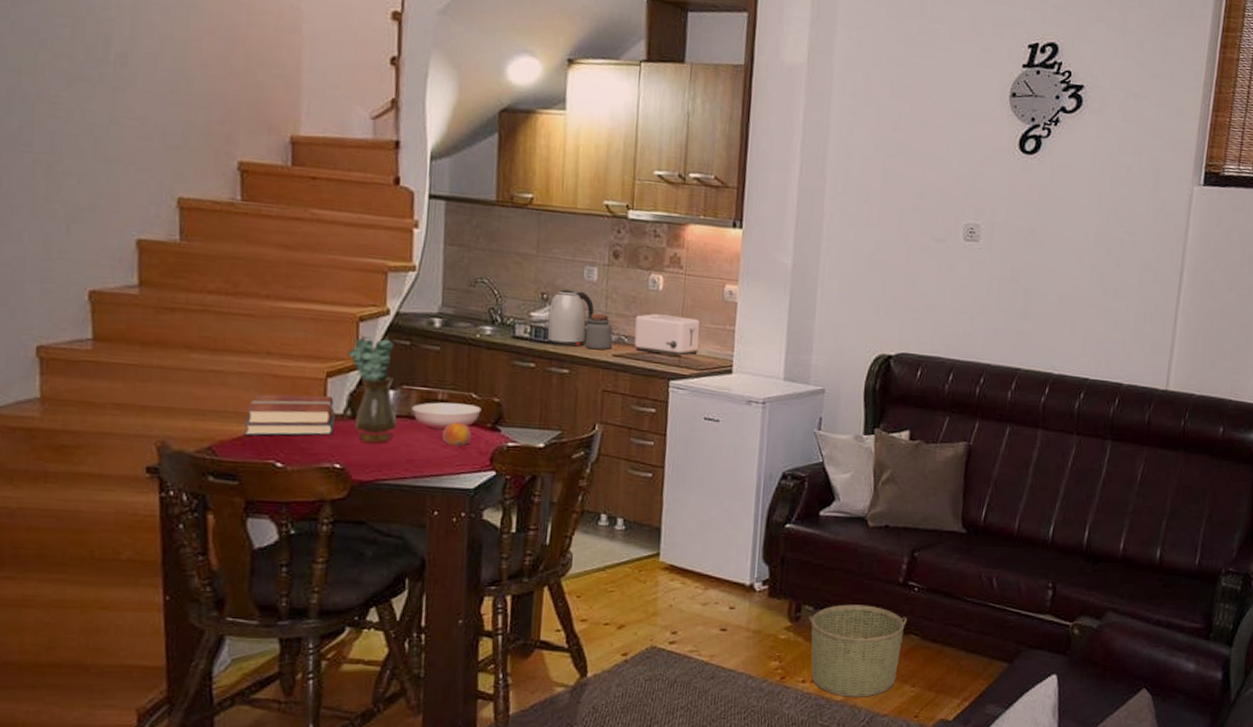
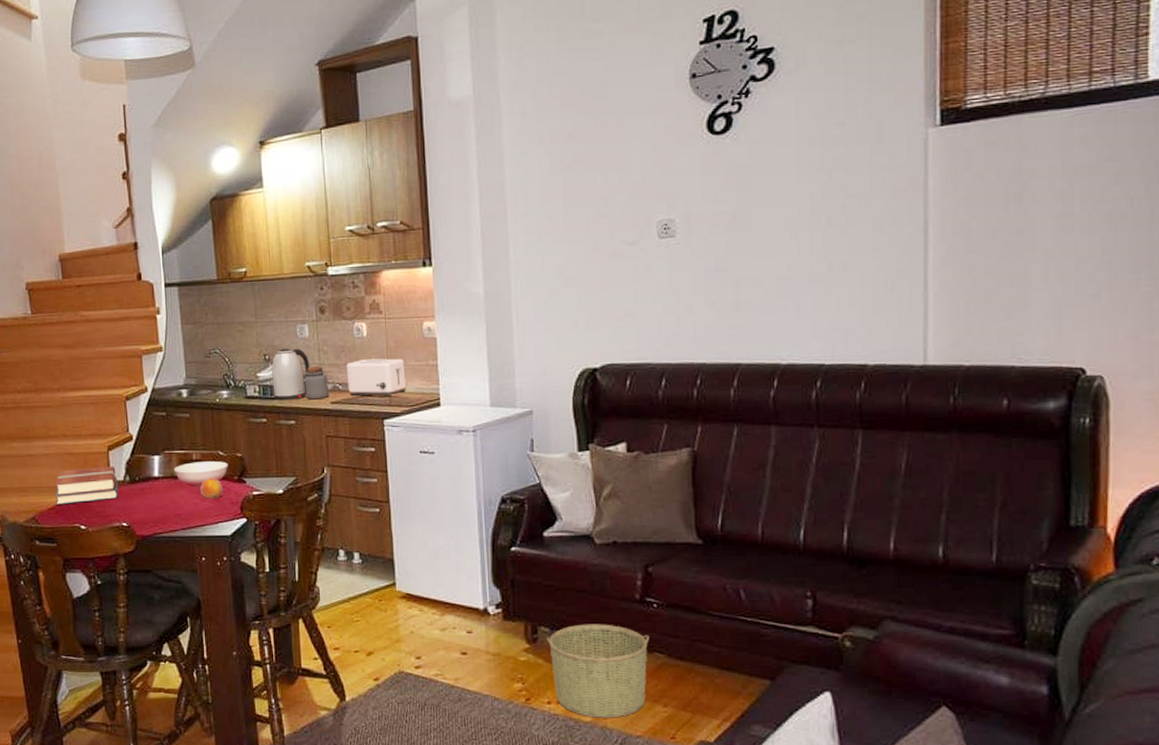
vase: present [347,332,397,445] -> none [121,409,165,504]

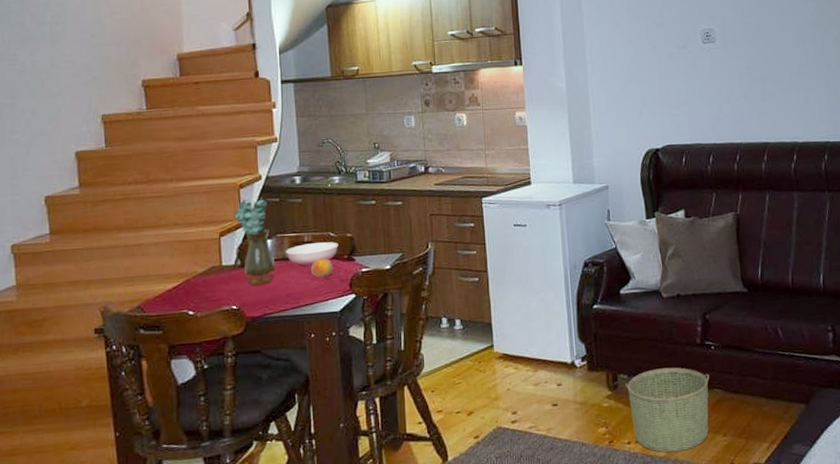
books: present [55,466,118,505] -> none [163,251,229,292]
vase: none [121,409,165,504] -> present [233,197,276,287]
kettle: present [271,348,310,401] -> none [381,136,416,185]
jar: present [304,366,330,400] -> none [411,152,434,183]
toaster: present [346,358,406,397] -> none [448,144,501,178]

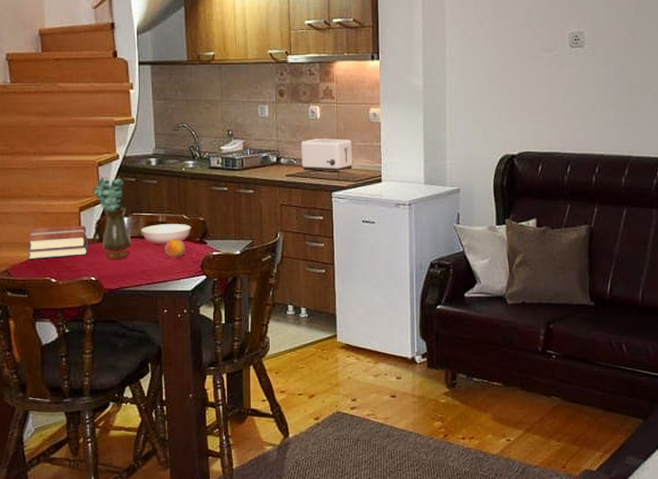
books: none [163,251,229,292] -> present [27,225,88,259]
toaster: none [448,144,501,178] -> present [300,138,353,172]
basket: present [625,367,709,453] -> none [463,372,548,451]

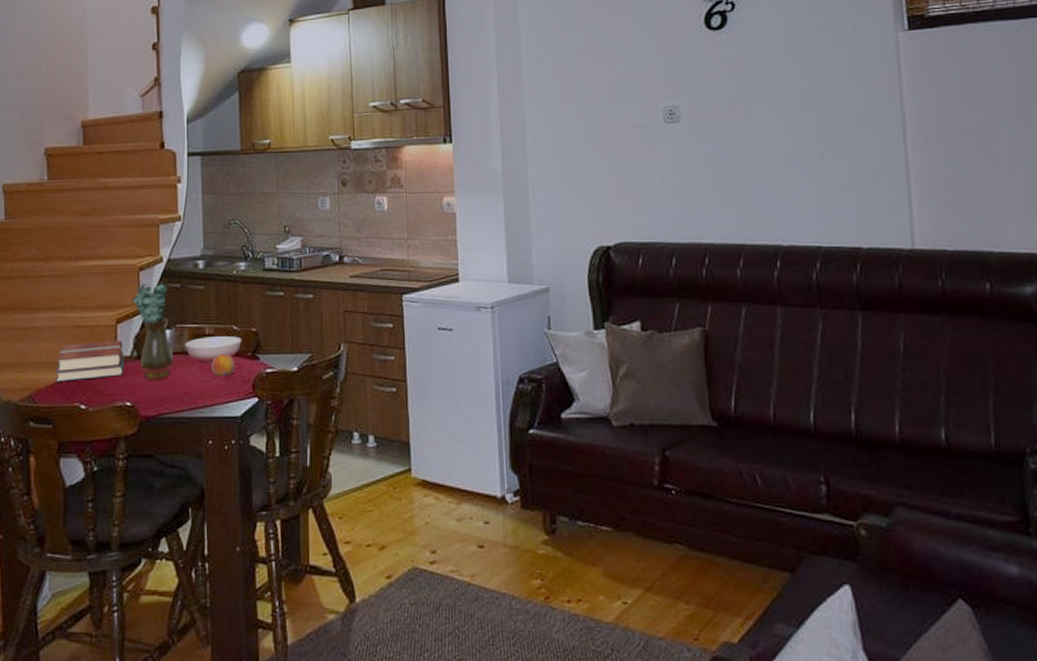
toaster: present [300,138,353,172] -> none [366,232,425,271]

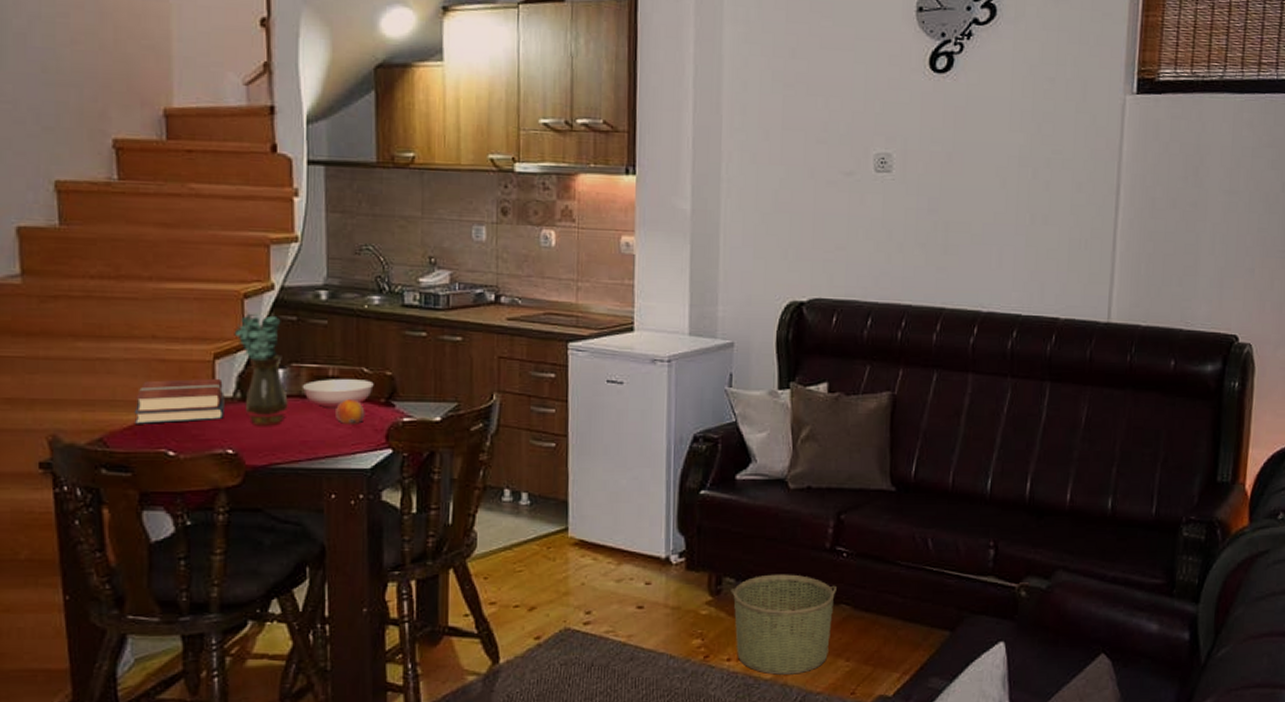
basket: none [565,512,669,618] -> present [730,574,837,675]

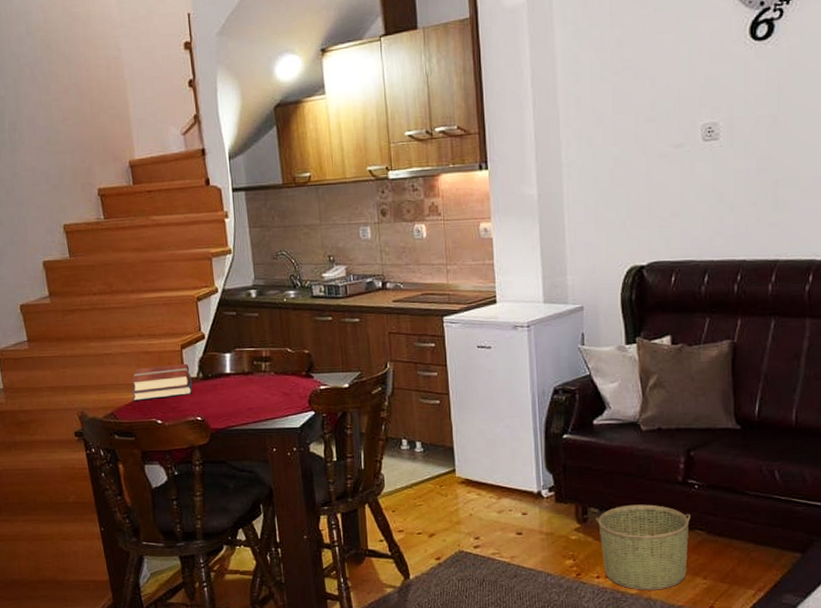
vase: present [234,310,288,427] -> none [193,310,236,399]
bowl: present [302,379,374,410] -> none [244,358,296,383]
fruit: present [336,399,365,426] -> none [270,374,292,394]

